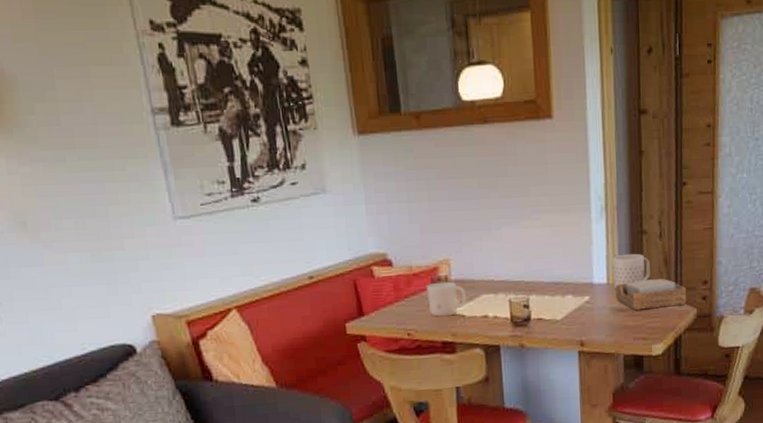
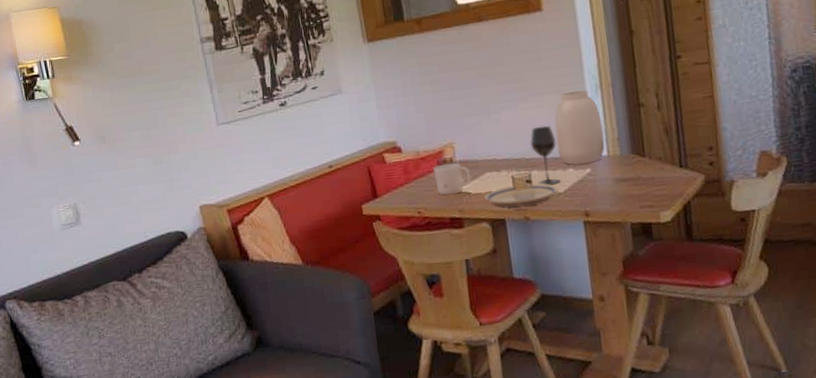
plate: none [480,309,556,334] -> present [485,183,559,208]
wineglass: none [530,247,558,312] -> present [529,125,560,186]
vase: none [556,211,605,292] -> present [554,90,605,165]
mug: present [613,253,650,288] -> none [612,126,652,160]
napkin holder: present [615,279,687,311] -> none [616,147,693,180]

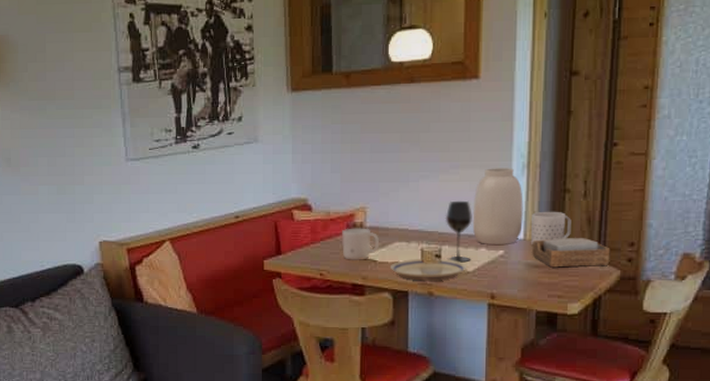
mug: none [612,126,652,160] -> present [531,211,571,244]
napkin holder: none [616,147,693,180] -> present [532,238,611,268]

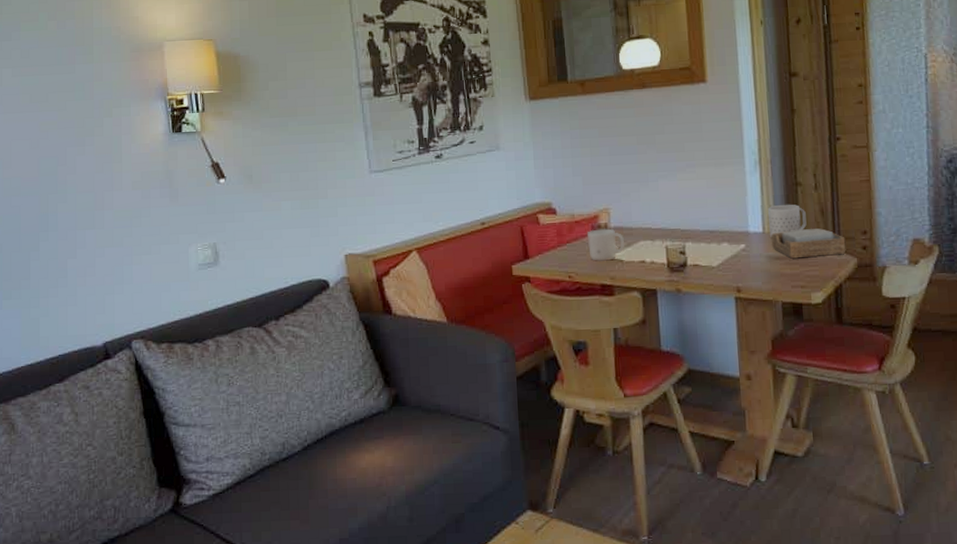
plate: present [391,258,468,281] -> none [637,255,712,278]
wineglass: present [445,200,472,263] -> none [686,197,714,258]
vase: present [472,168,523,246] -> none [711,164,761,240]

